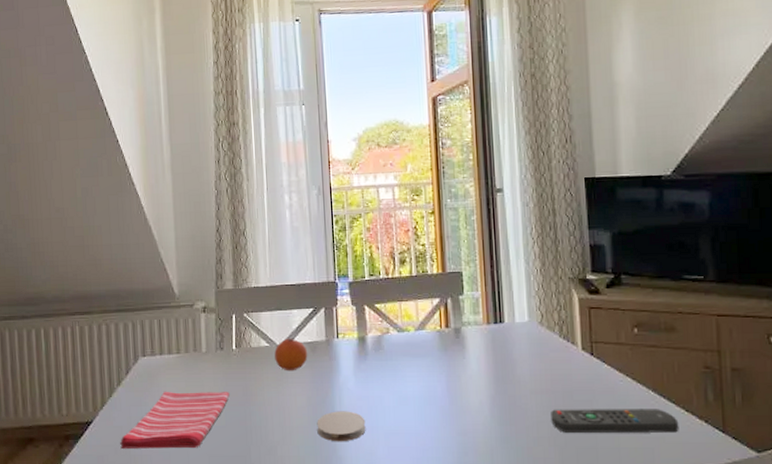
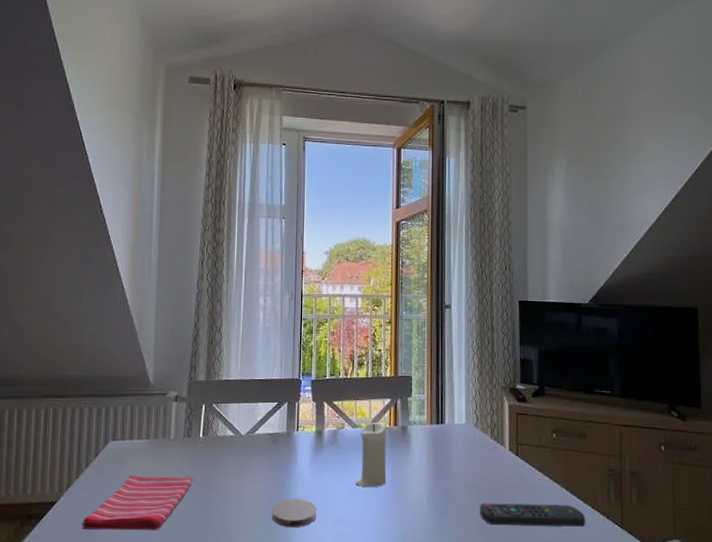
fruit: present [274,338,308,371] -> none [238,429,269,460]
candle: none [406,325,441,395] -> present [355,422,387,487]

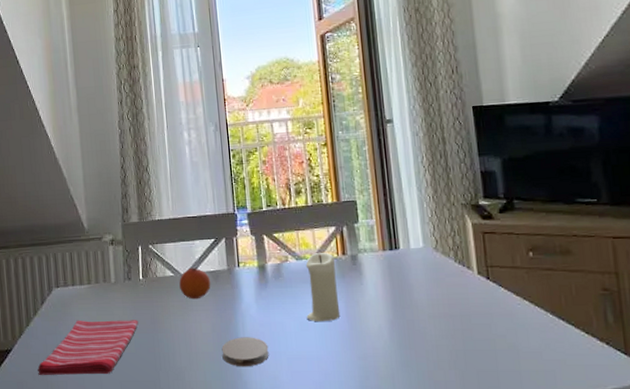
fruit: none [238,429,269,460] -> present [179,267,211,300]
remote control: present [480,503,586,527] -> none [449,331,580,356]

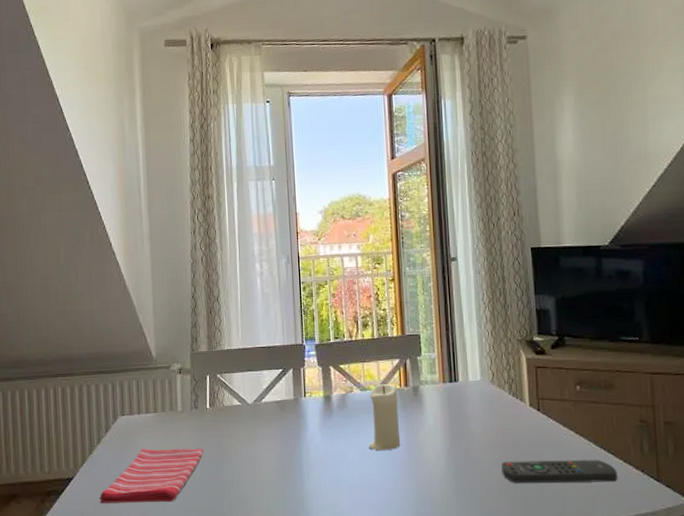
fruit: present [179,267,211,300] -> none [246,397,277,429]
coaster: present [221,337,269,367] -> none [285,465,331,495]
remote control: none [449,331,580,356] -> present [501,460,618,483]

